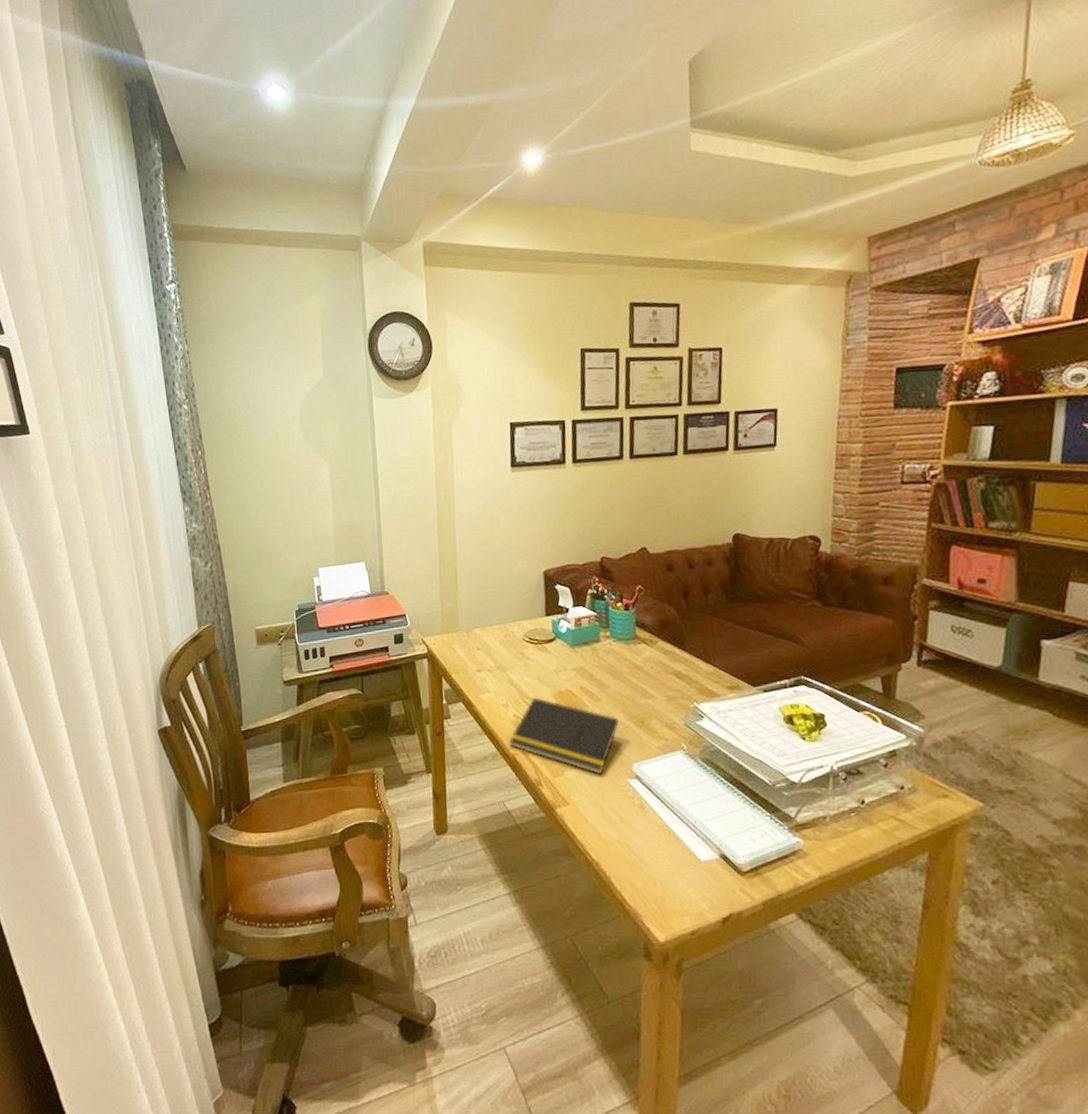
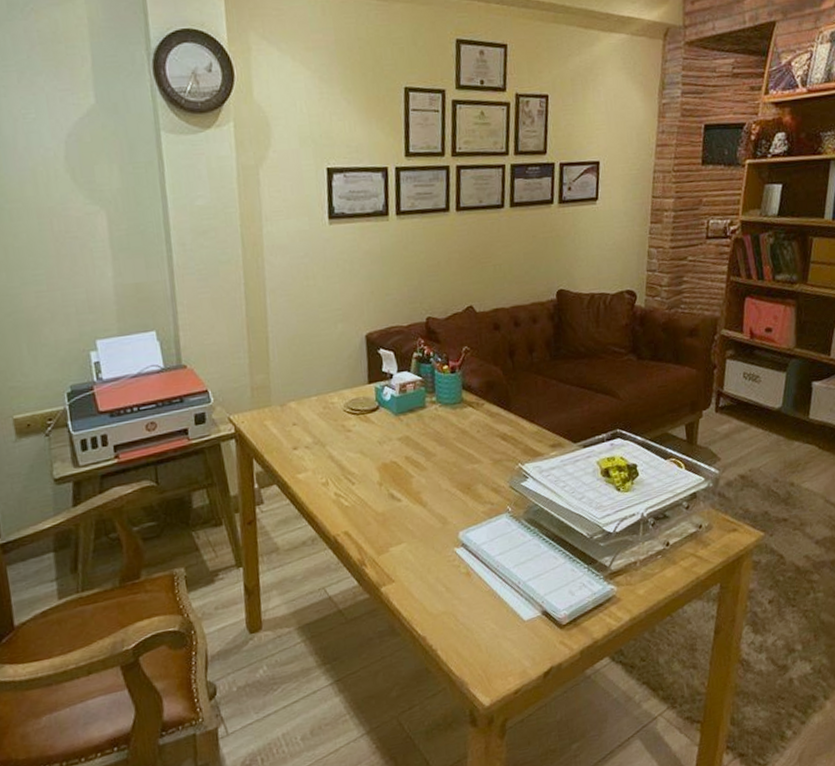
notepad: present [508,697,619,775] -> none [329,472,445,547]

